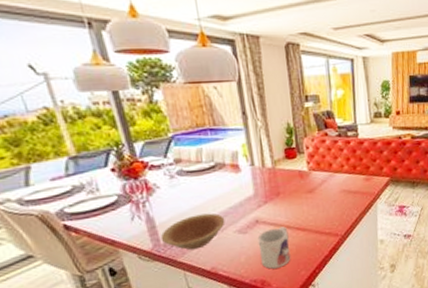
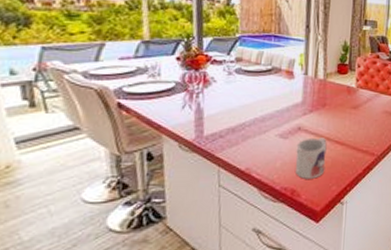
bowl: present [160,213,226,250] -> none [204,113,270,147]

